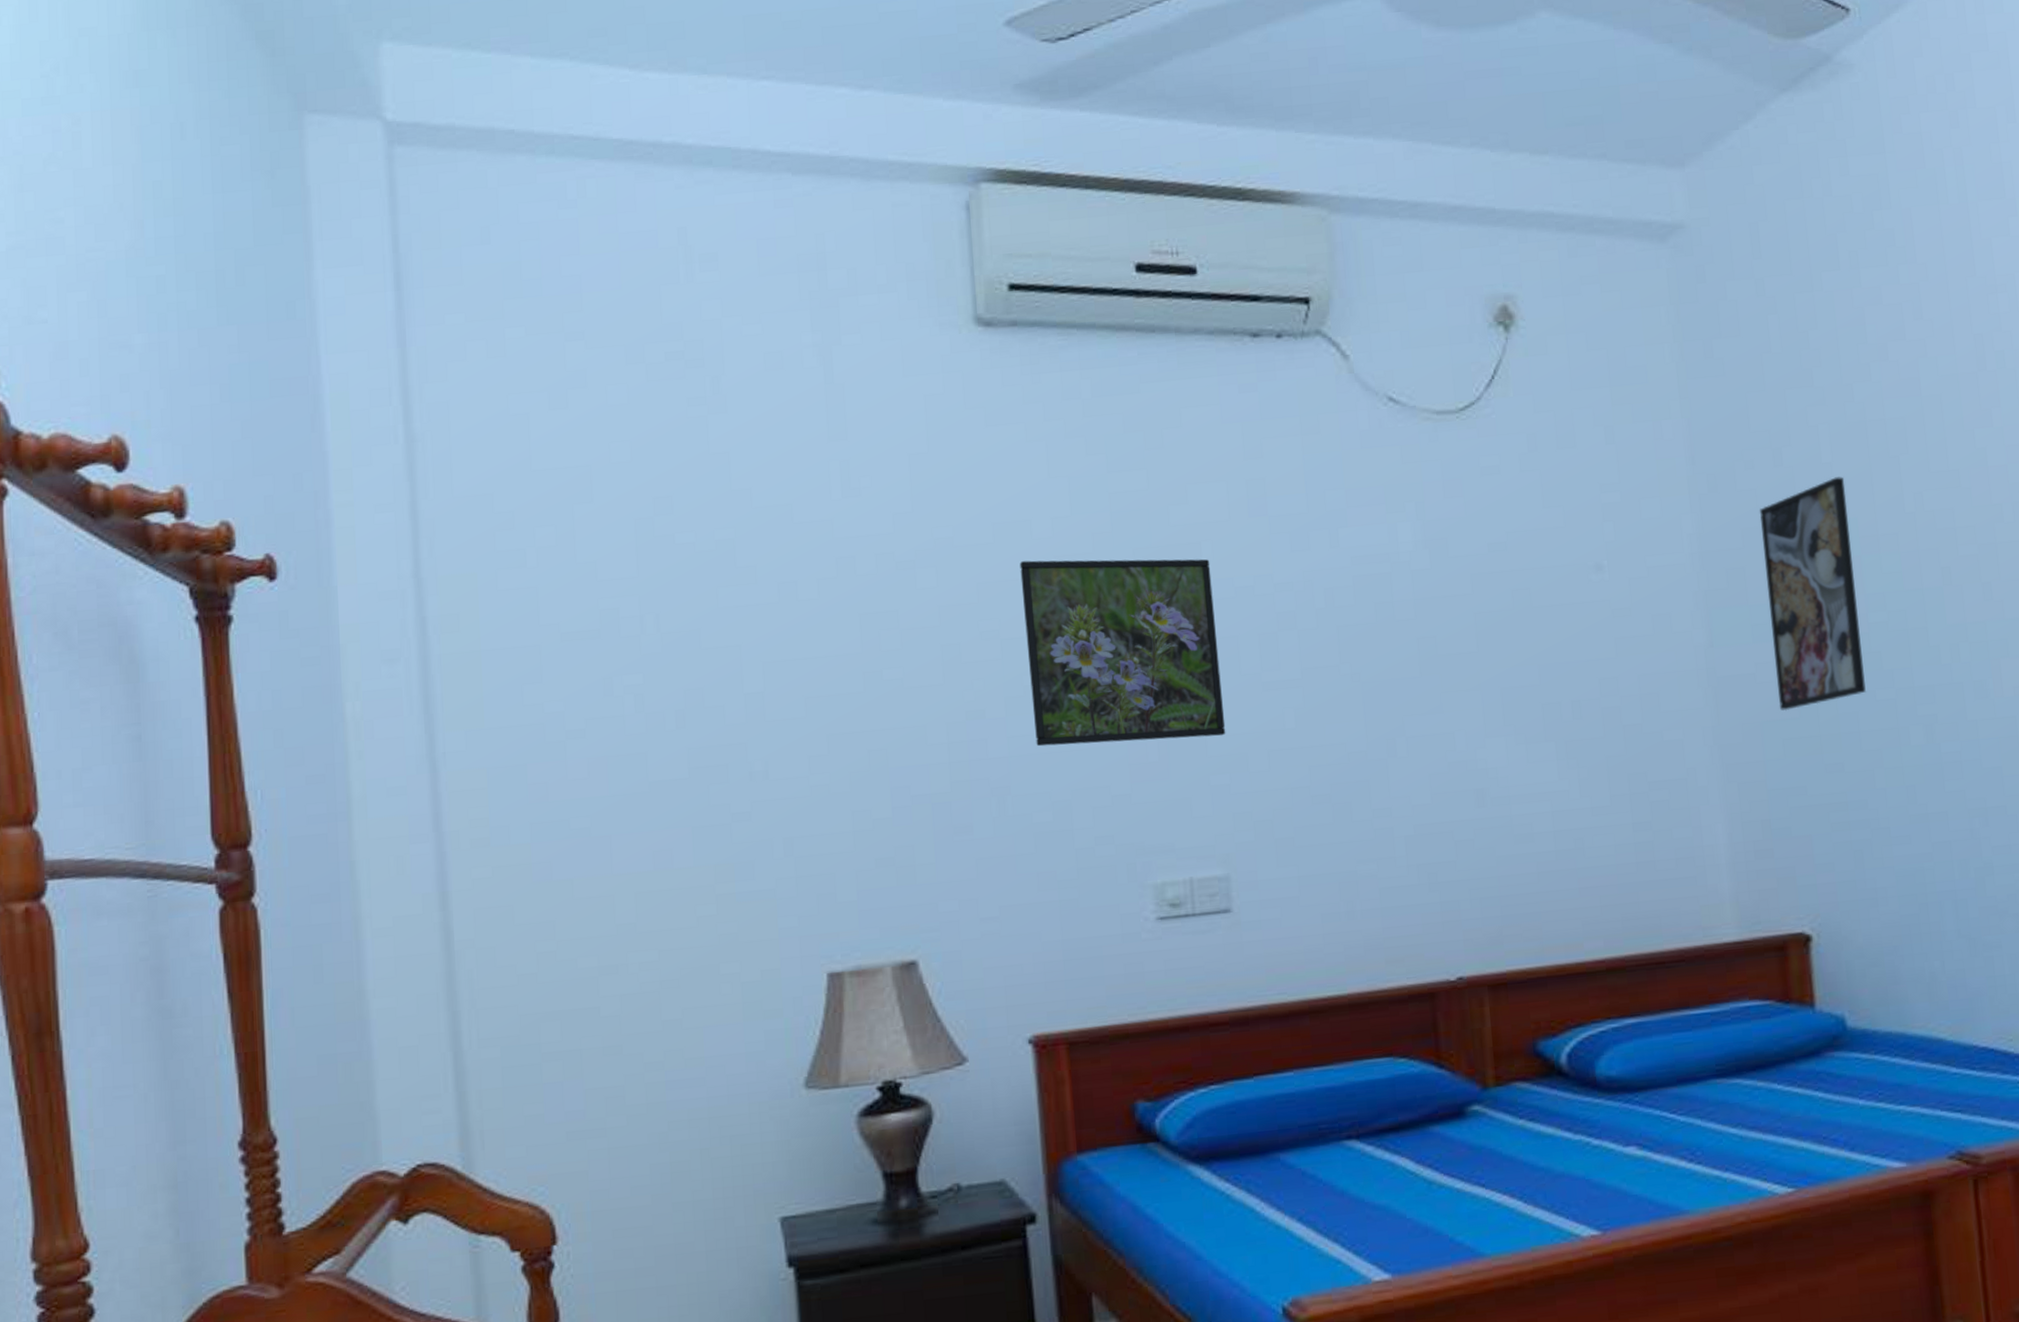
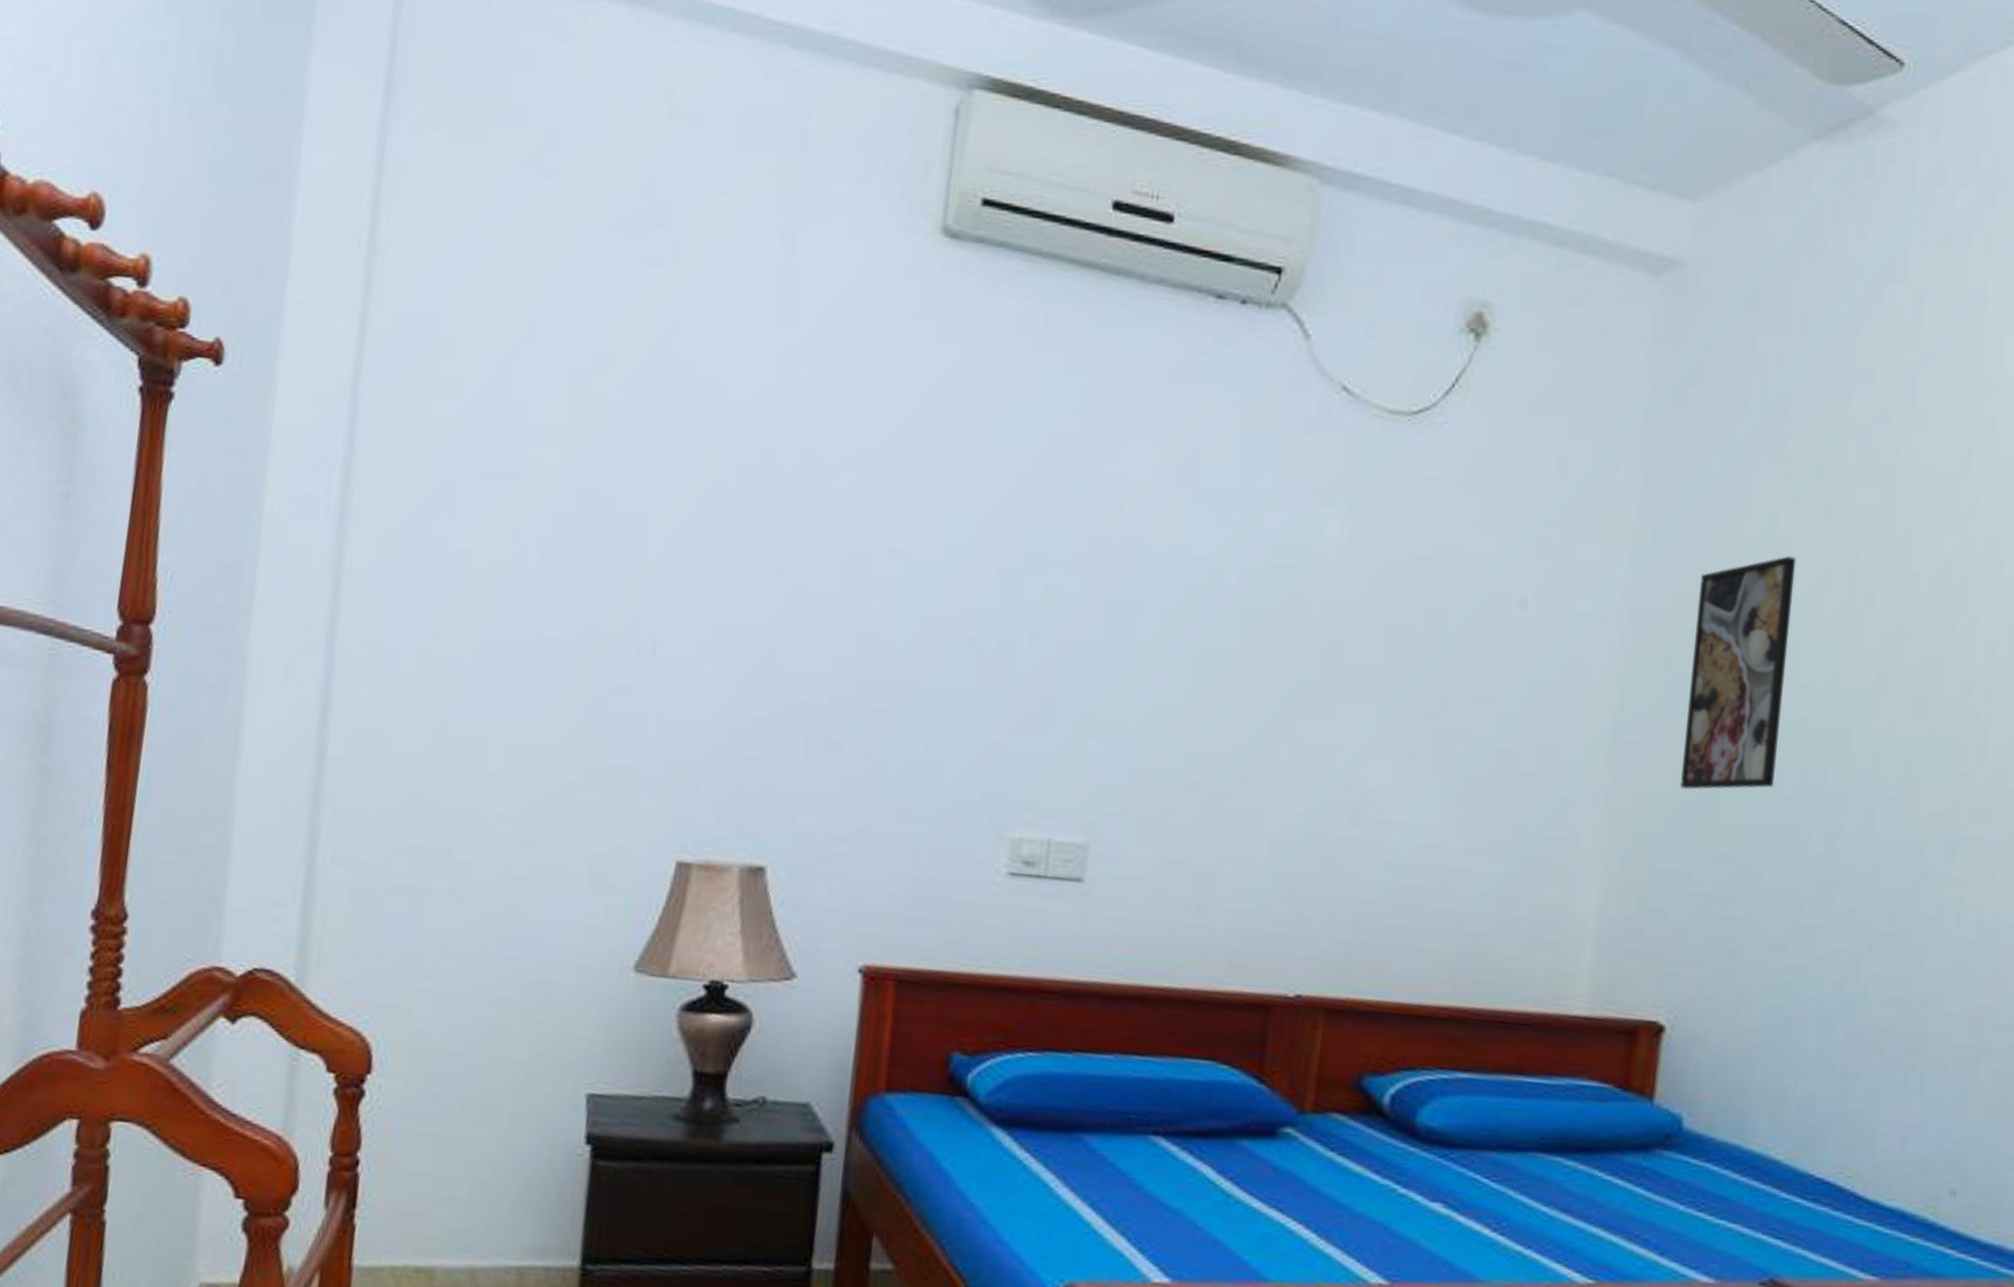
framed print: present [1019,559,1226,747] -> none [922,485,1130,702]

